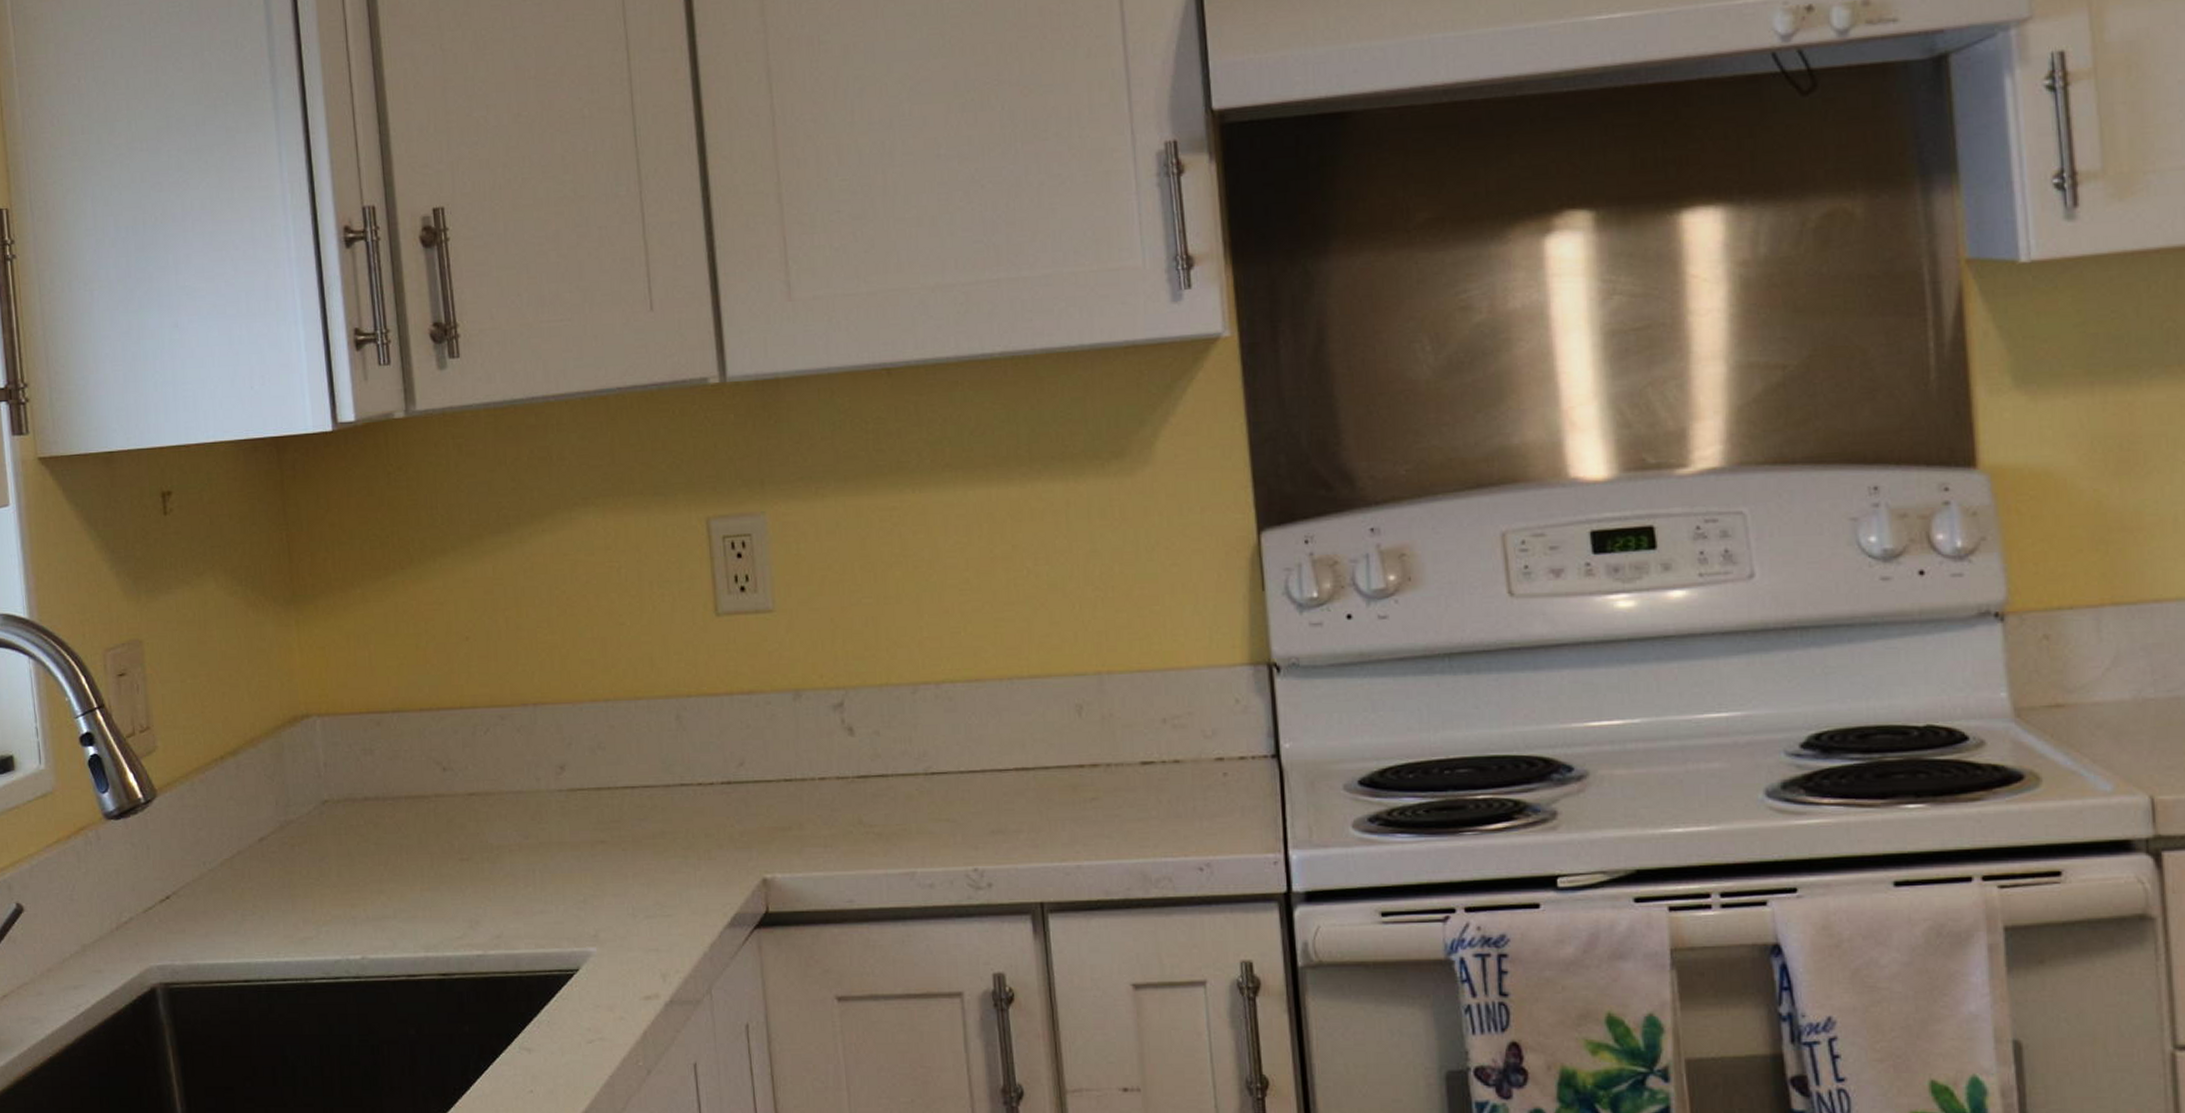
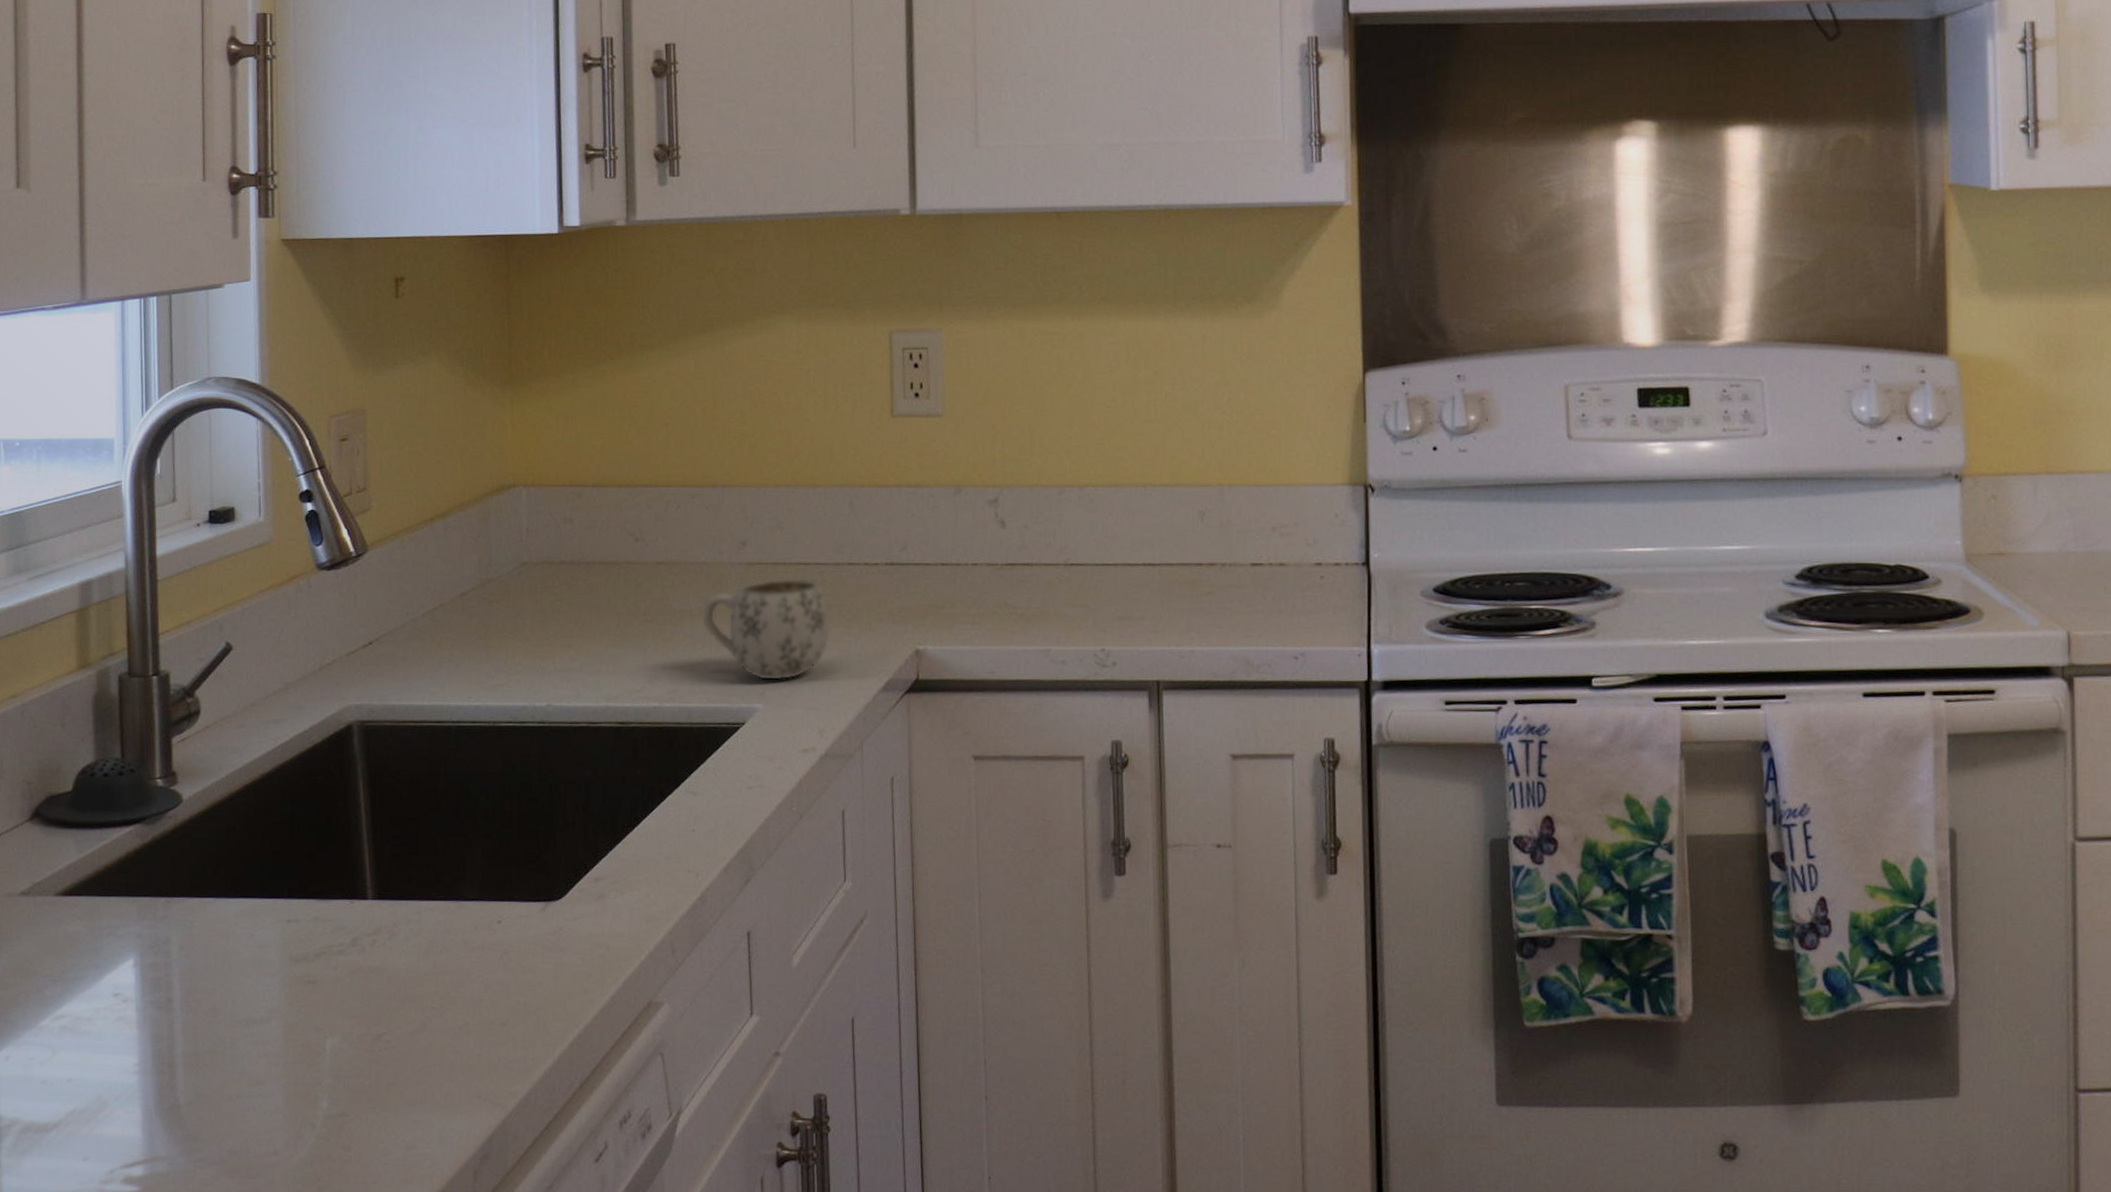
mug: none [521,803,666,921] -> present [701,577,830,681]

